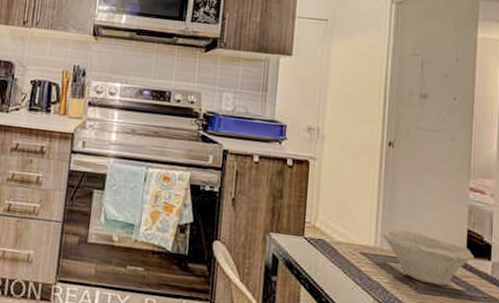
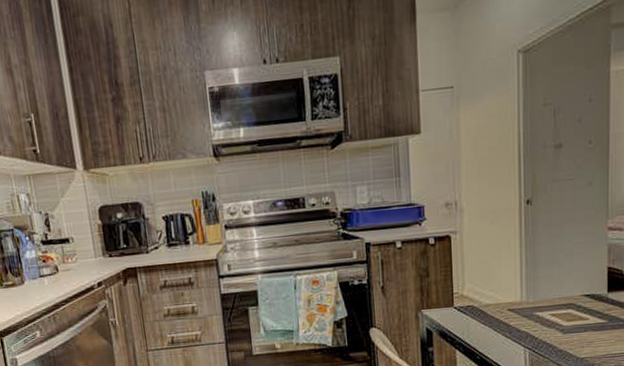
bowl: present [381,229,475,286] -> none [526,280,615,324]

